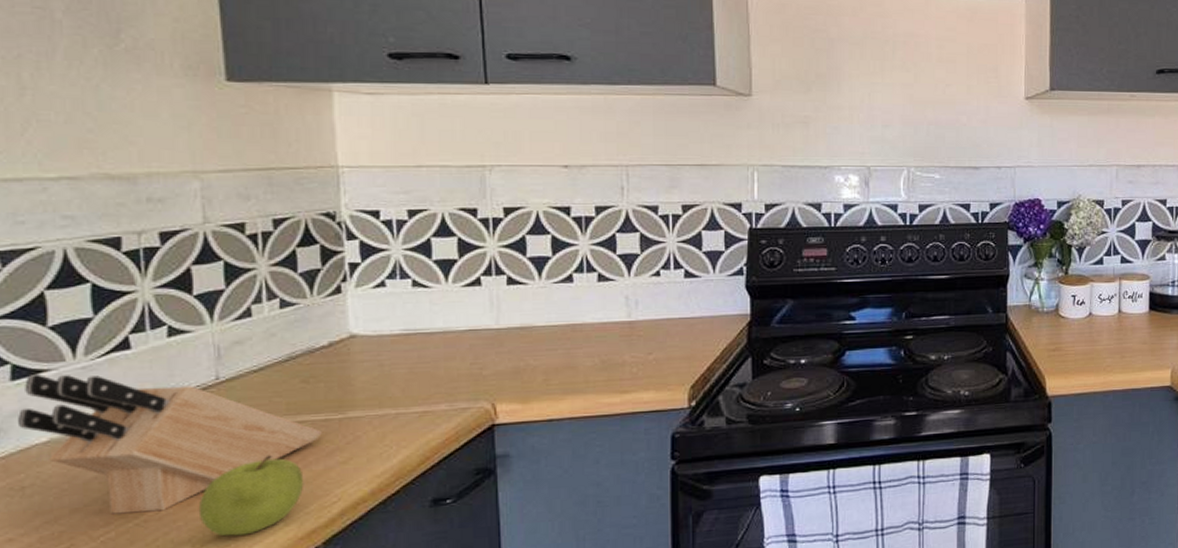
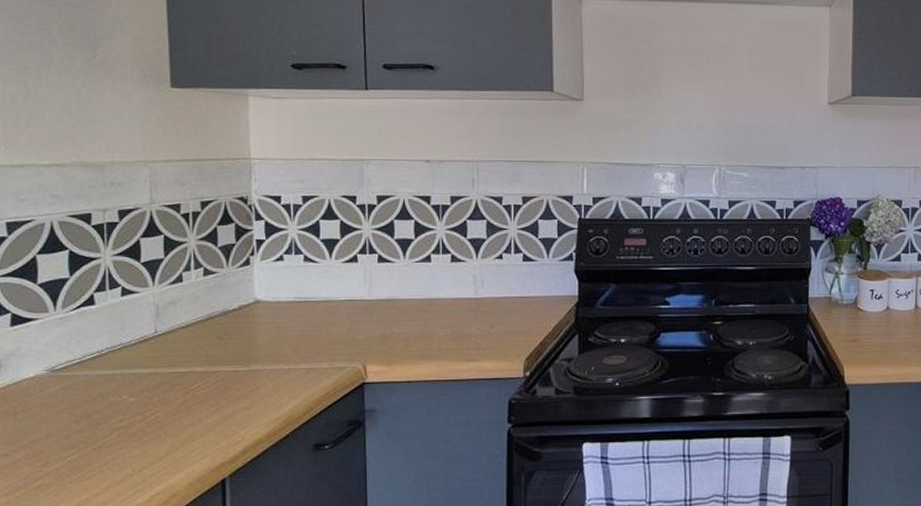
knife block: present [17,374,322,514] -> none [13,322,231,439]
fruit: present [198,455,304,537] -> none [138,398,217,464]

